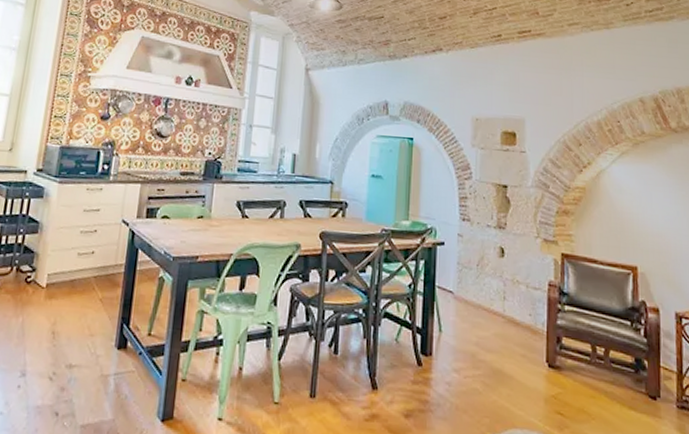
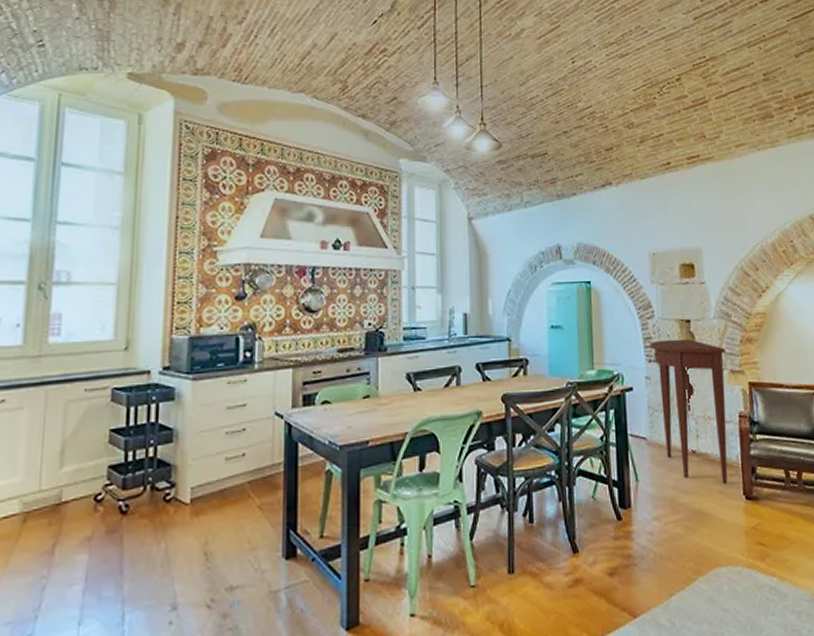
console table: none [465,201,540,348] -> present [650,339,728,484]

